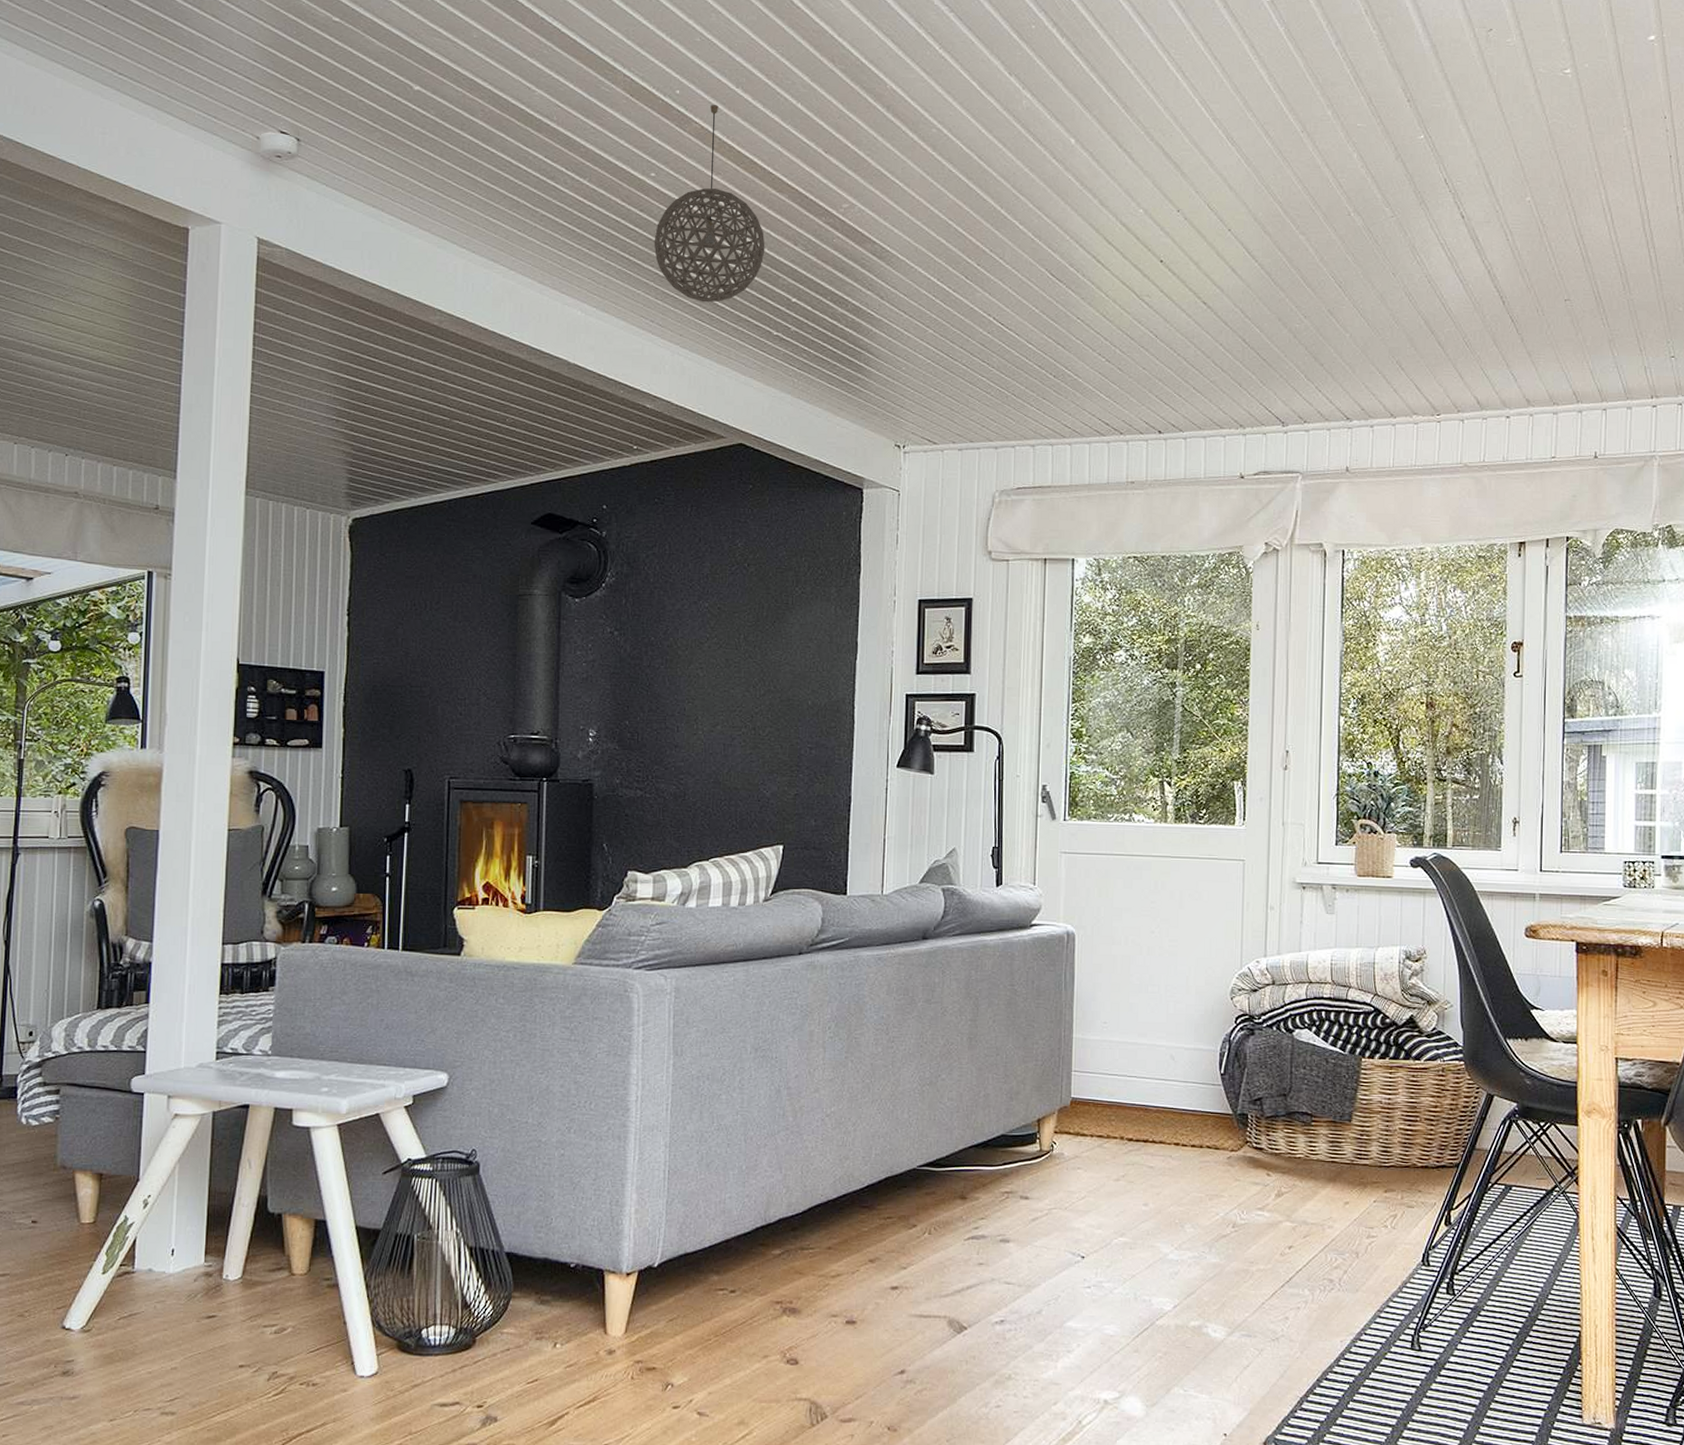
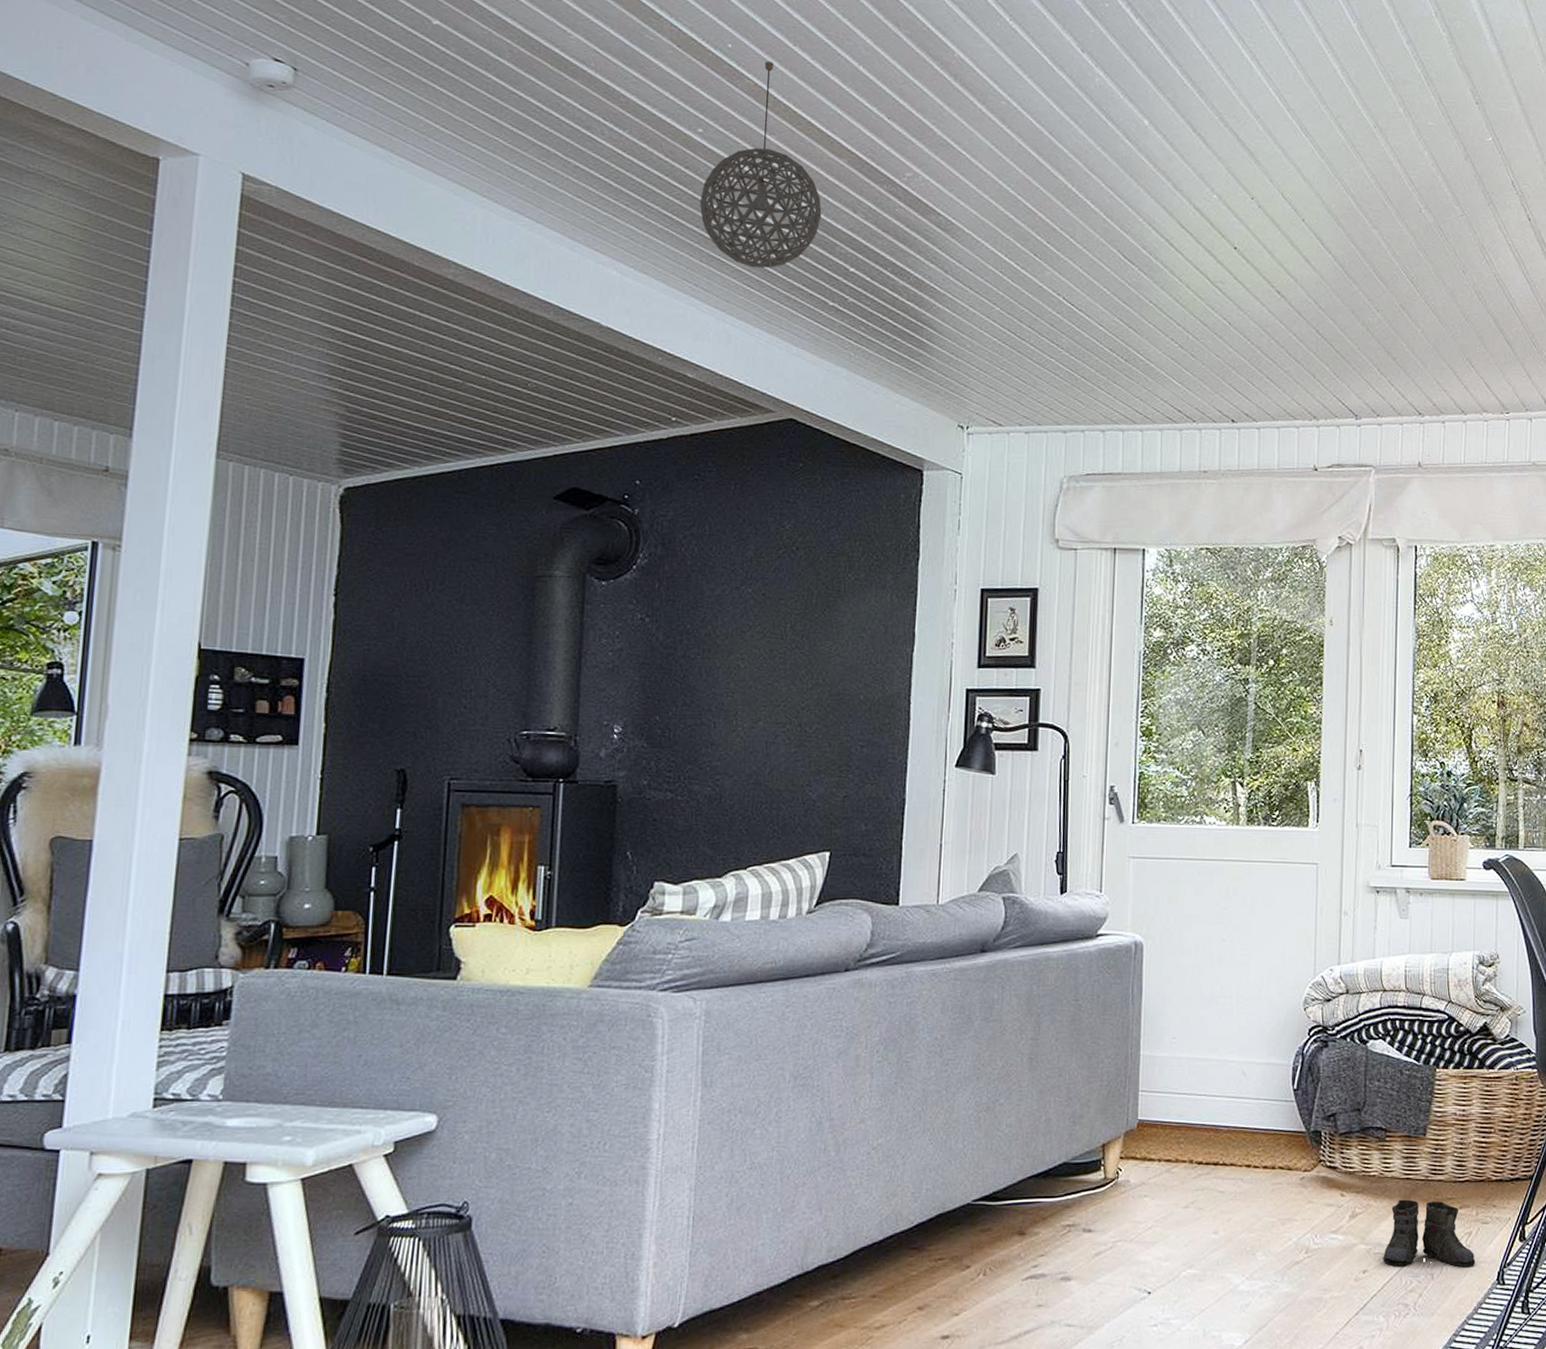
boots: none [1298,1181,1401,1248] -> present [1372,1199,1476,1268]

